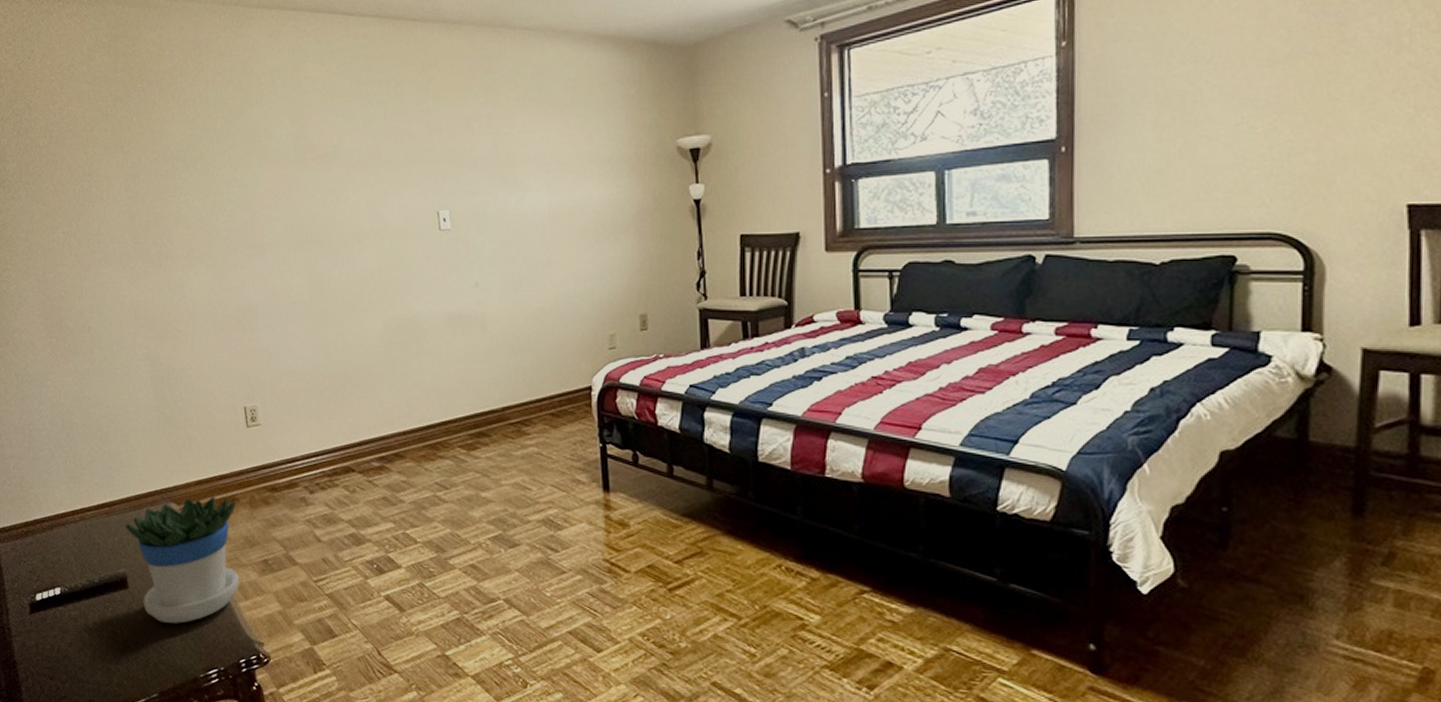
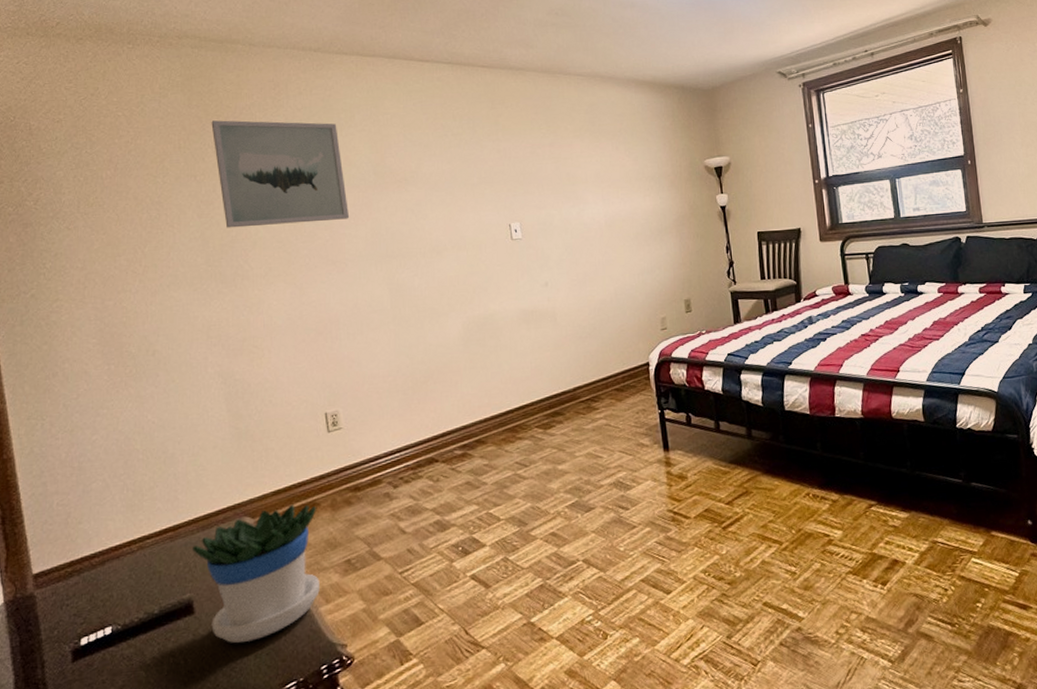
wall art: none [135,85,269,204] -> present [211,120,350,228]

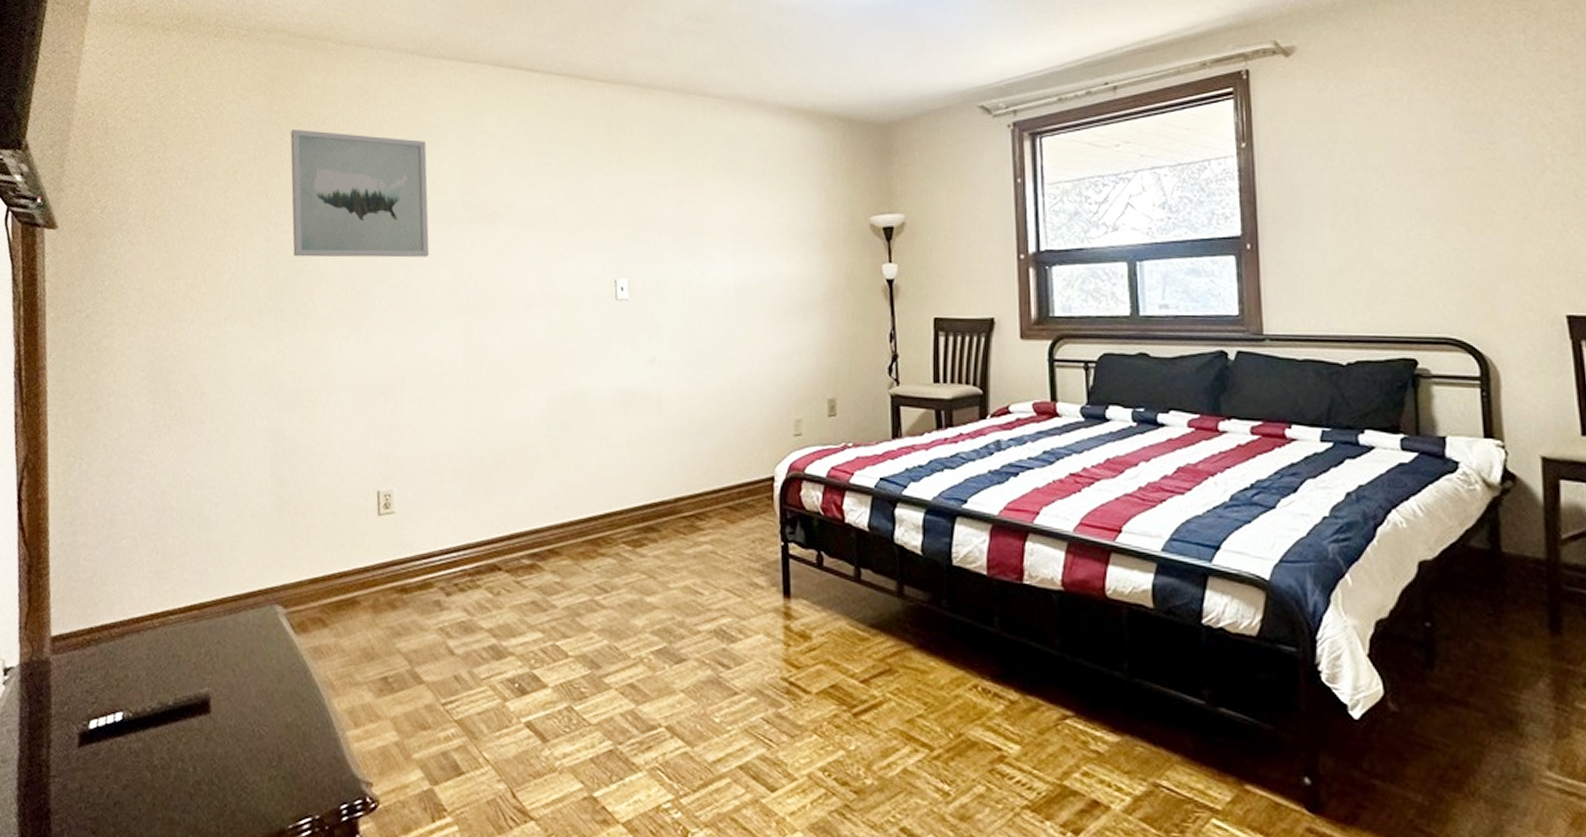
flowerpot: present [192,504,320,643] -> none [216,598,356,759]

